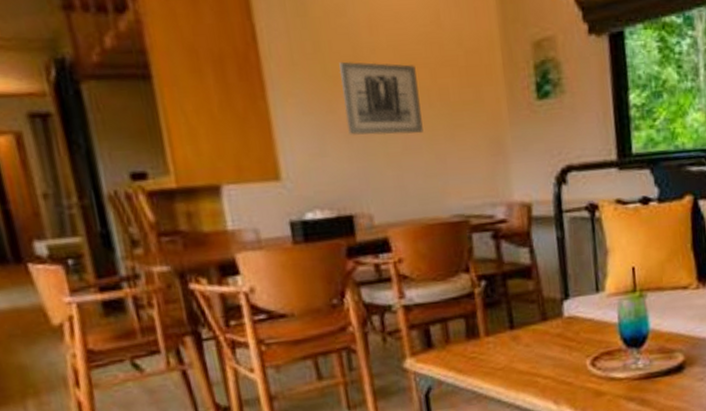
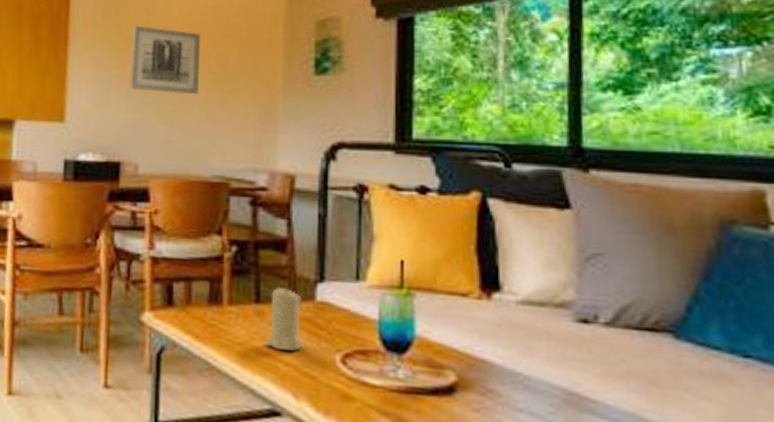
candle: none [522,310,558,367] -> present [264,286,304,351]

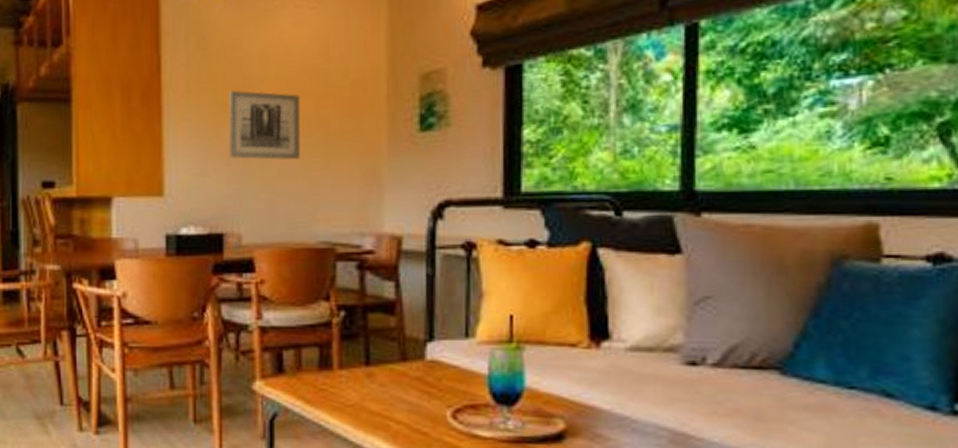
candle: present [264,286,304,351] -> none [375,348,414,409]

